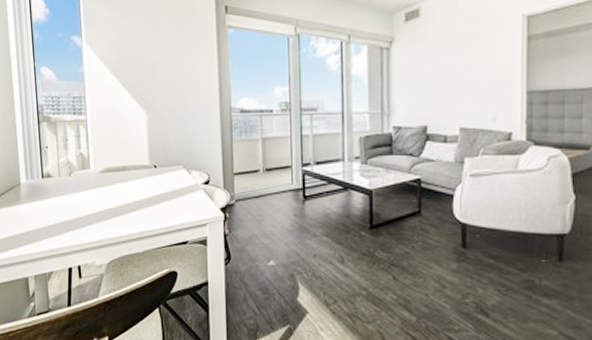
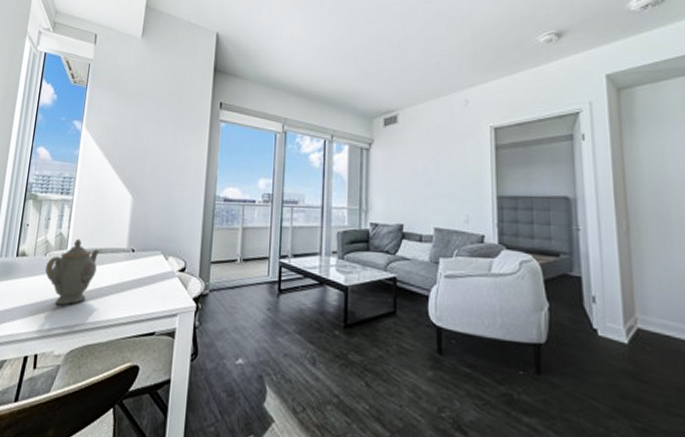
teapot: none [73,157,122,221] -> present [45,238,100,306]

